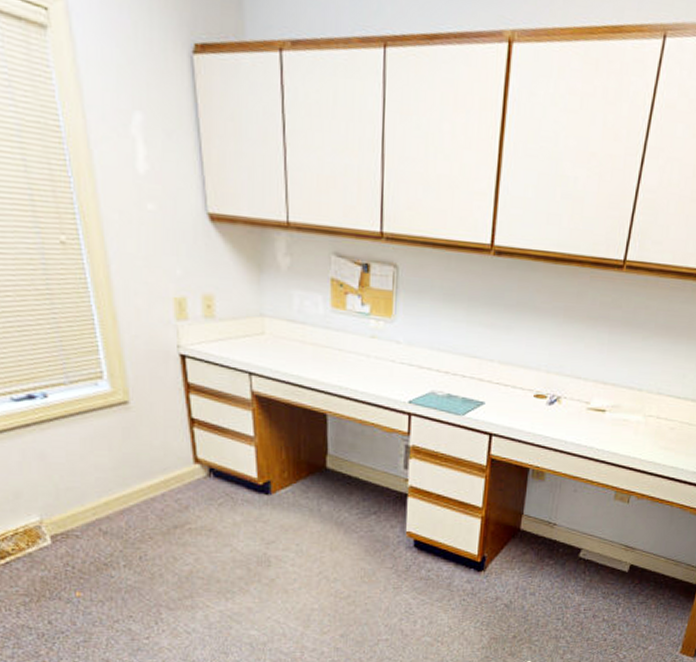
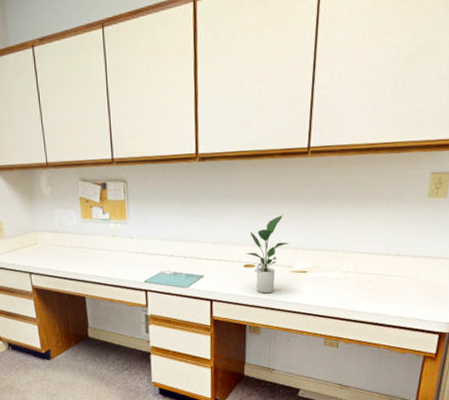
potted plant: none [539,338,590,433] -> present [247,215,290,294]

